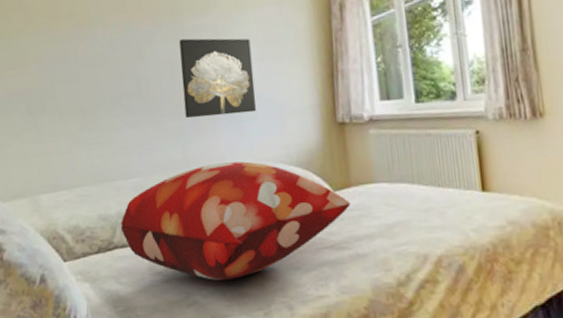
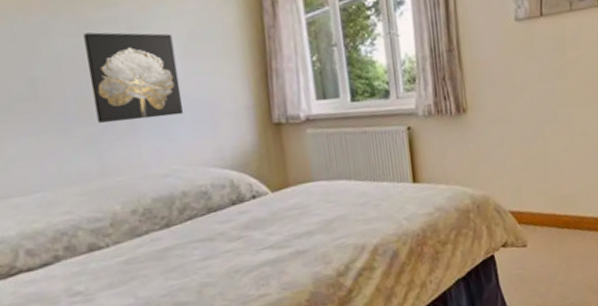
decorative pillow: present [121,161,351,280] -> none [23,167,290,294]

